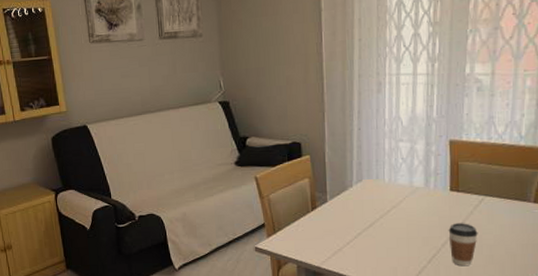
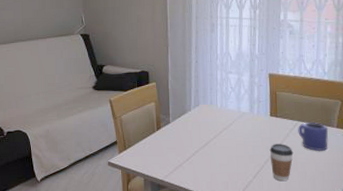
mug: none [484,196,524,231] -> present [298,122,329,152]

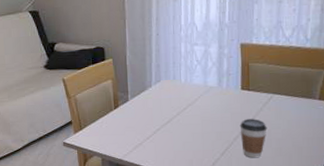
mug: present [298,122,329,152] -> none [273,94,309,126]

